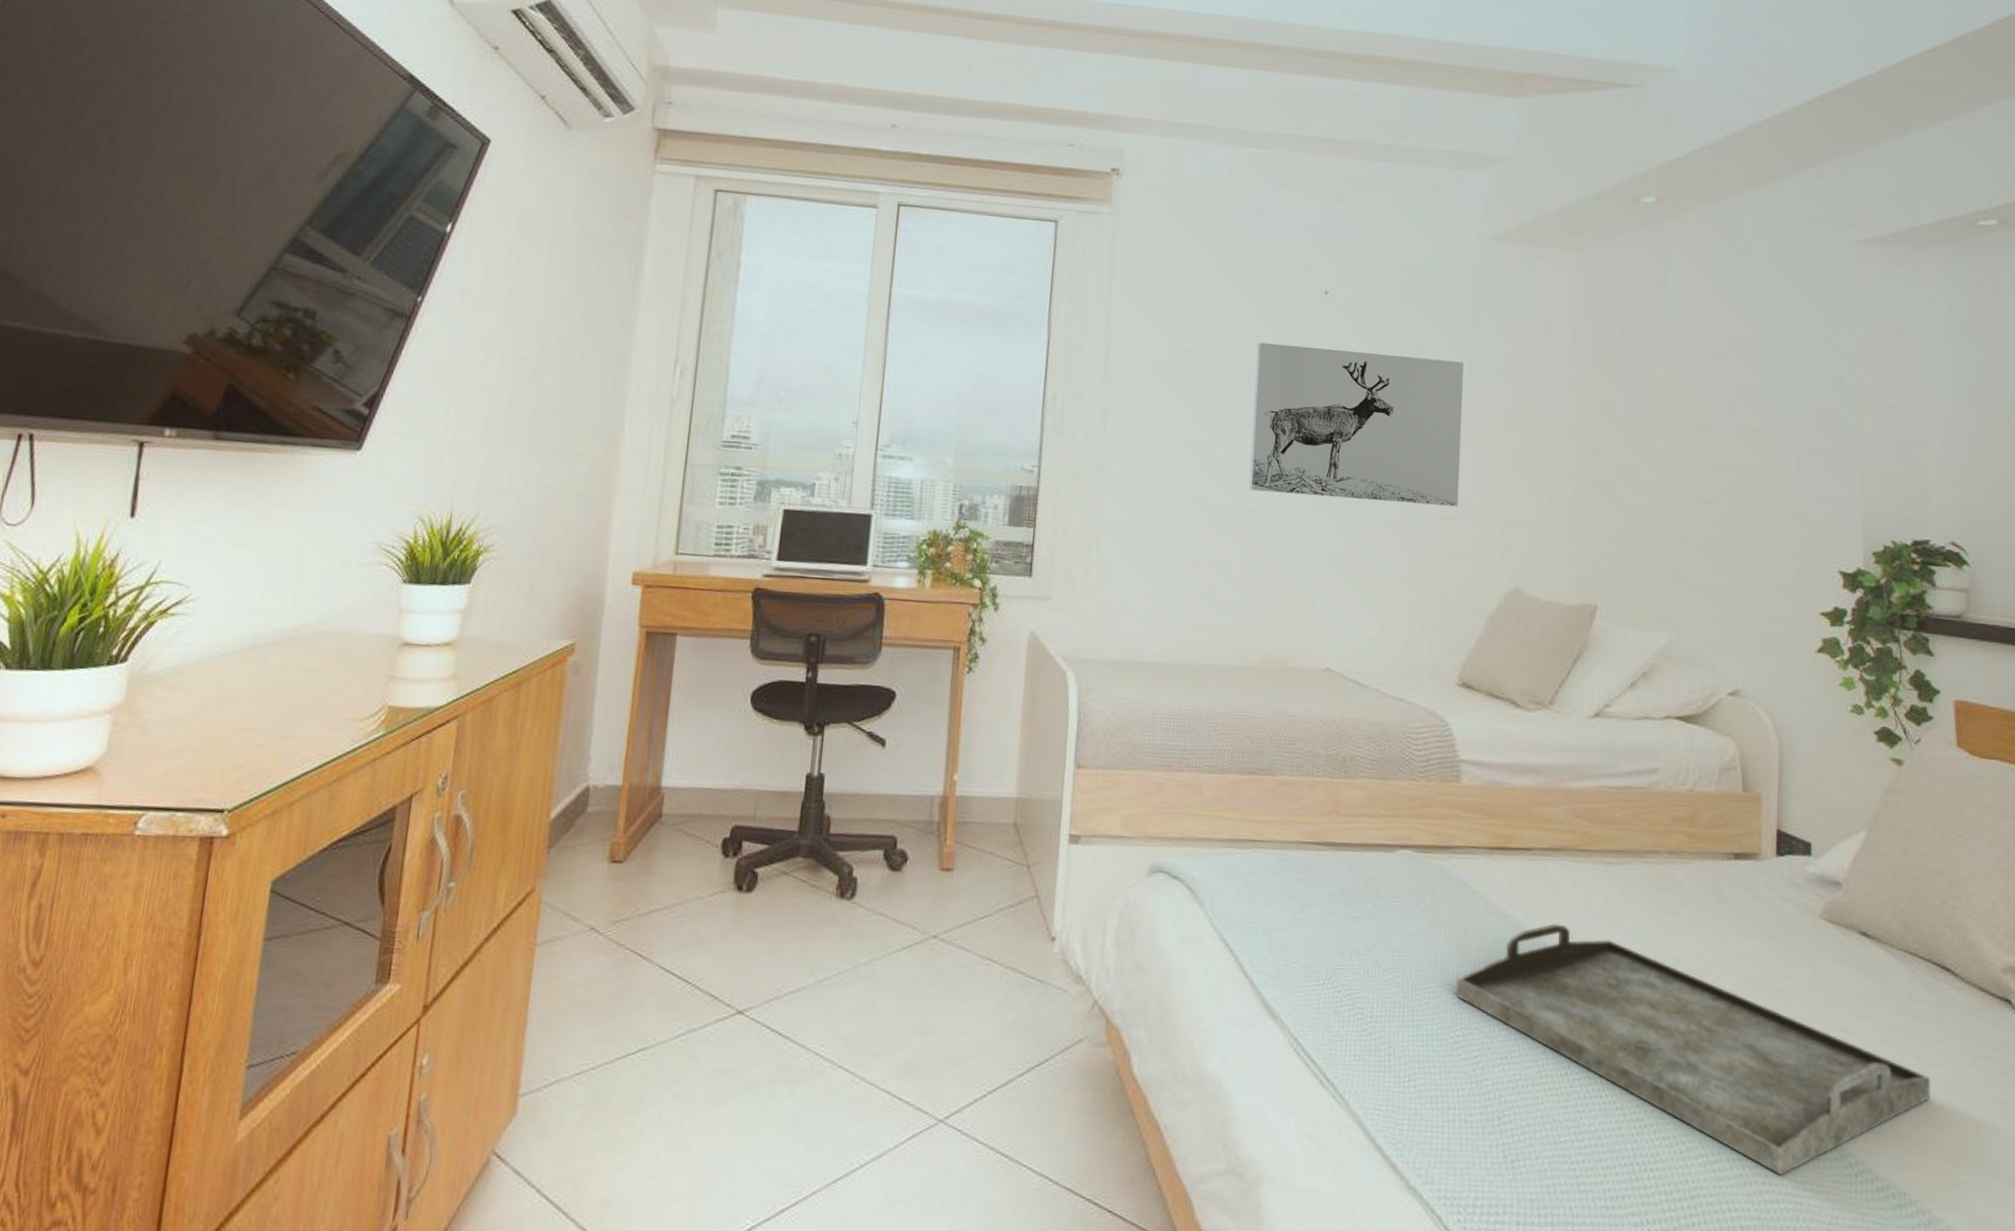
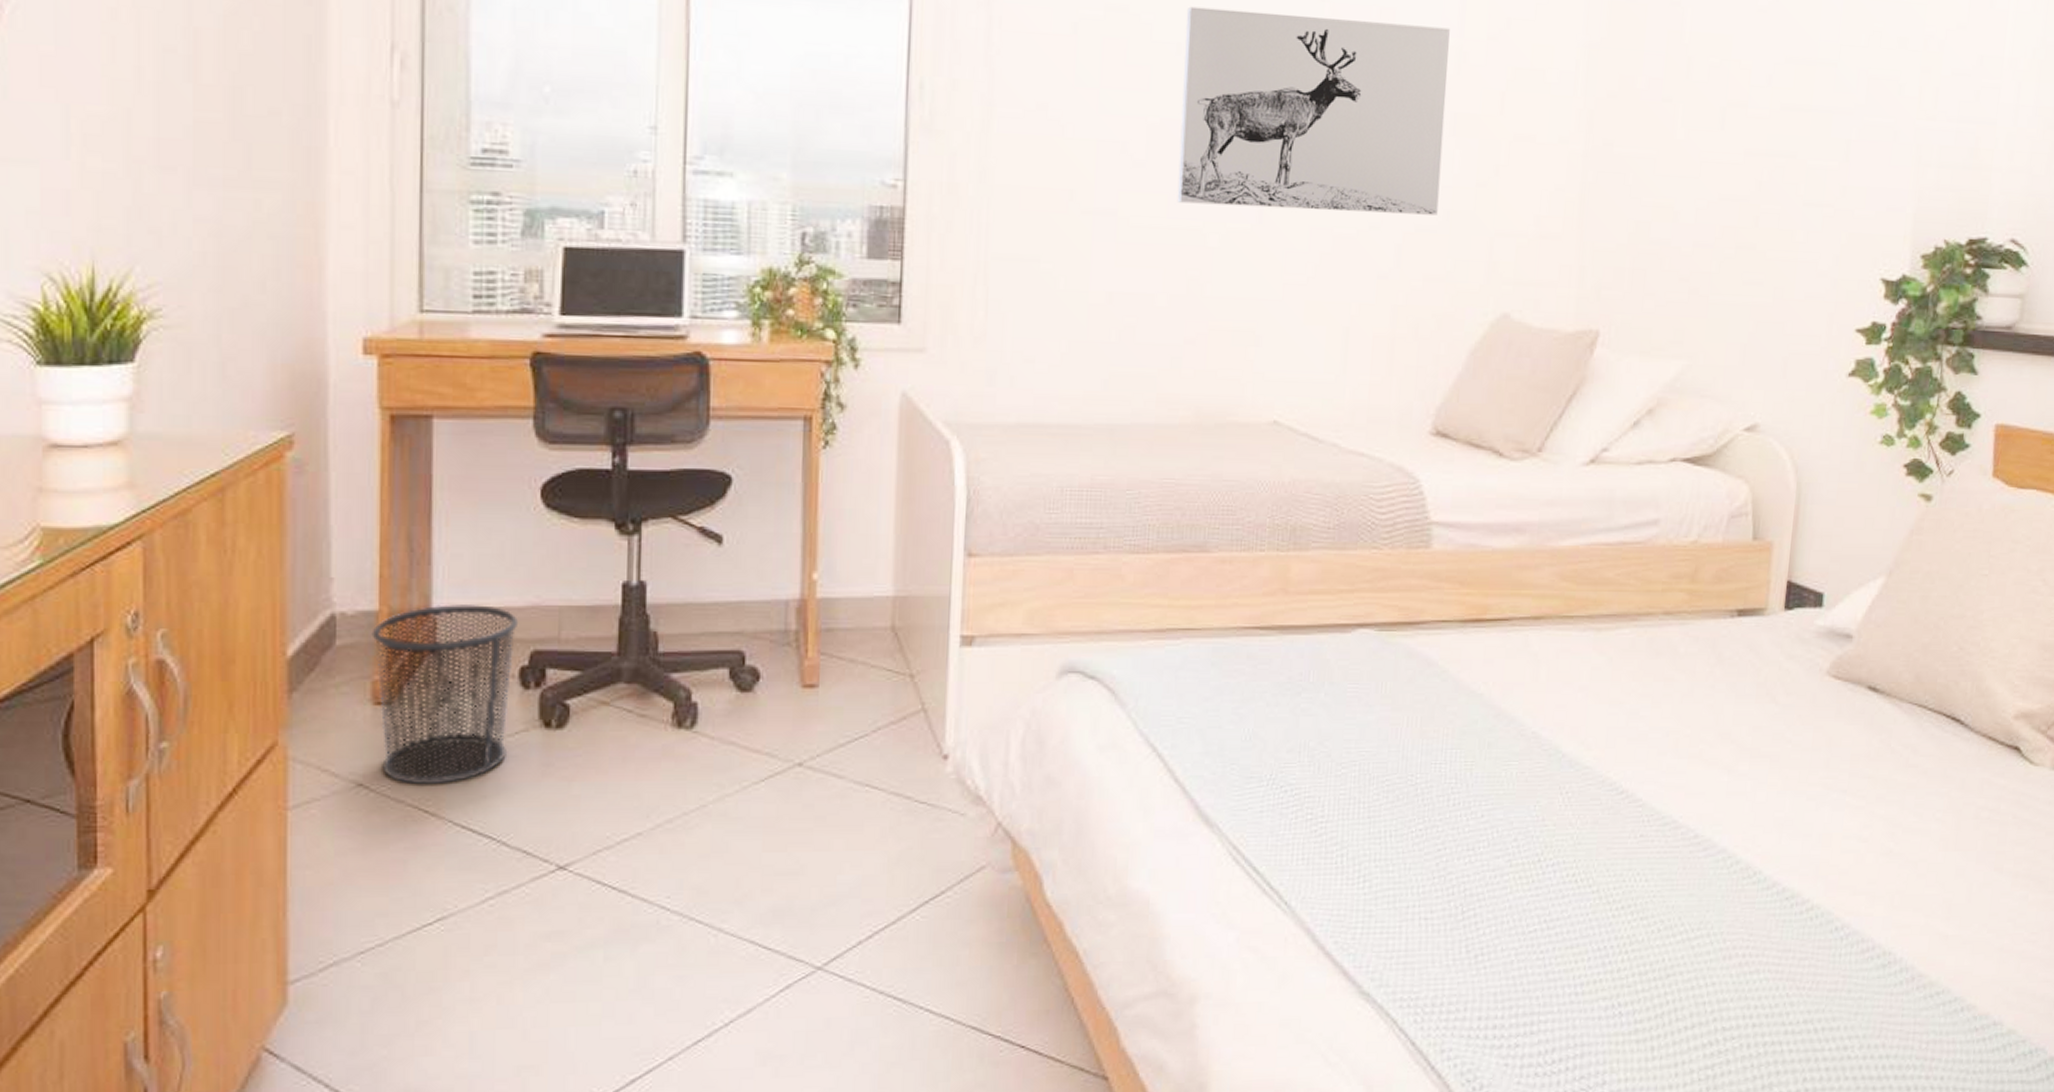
waste bin: none [610,783,726,933] -> present [371,604,519,785]
serving tray: present [1456,923,1931,1176] -> none [1419,700,1928,946]

